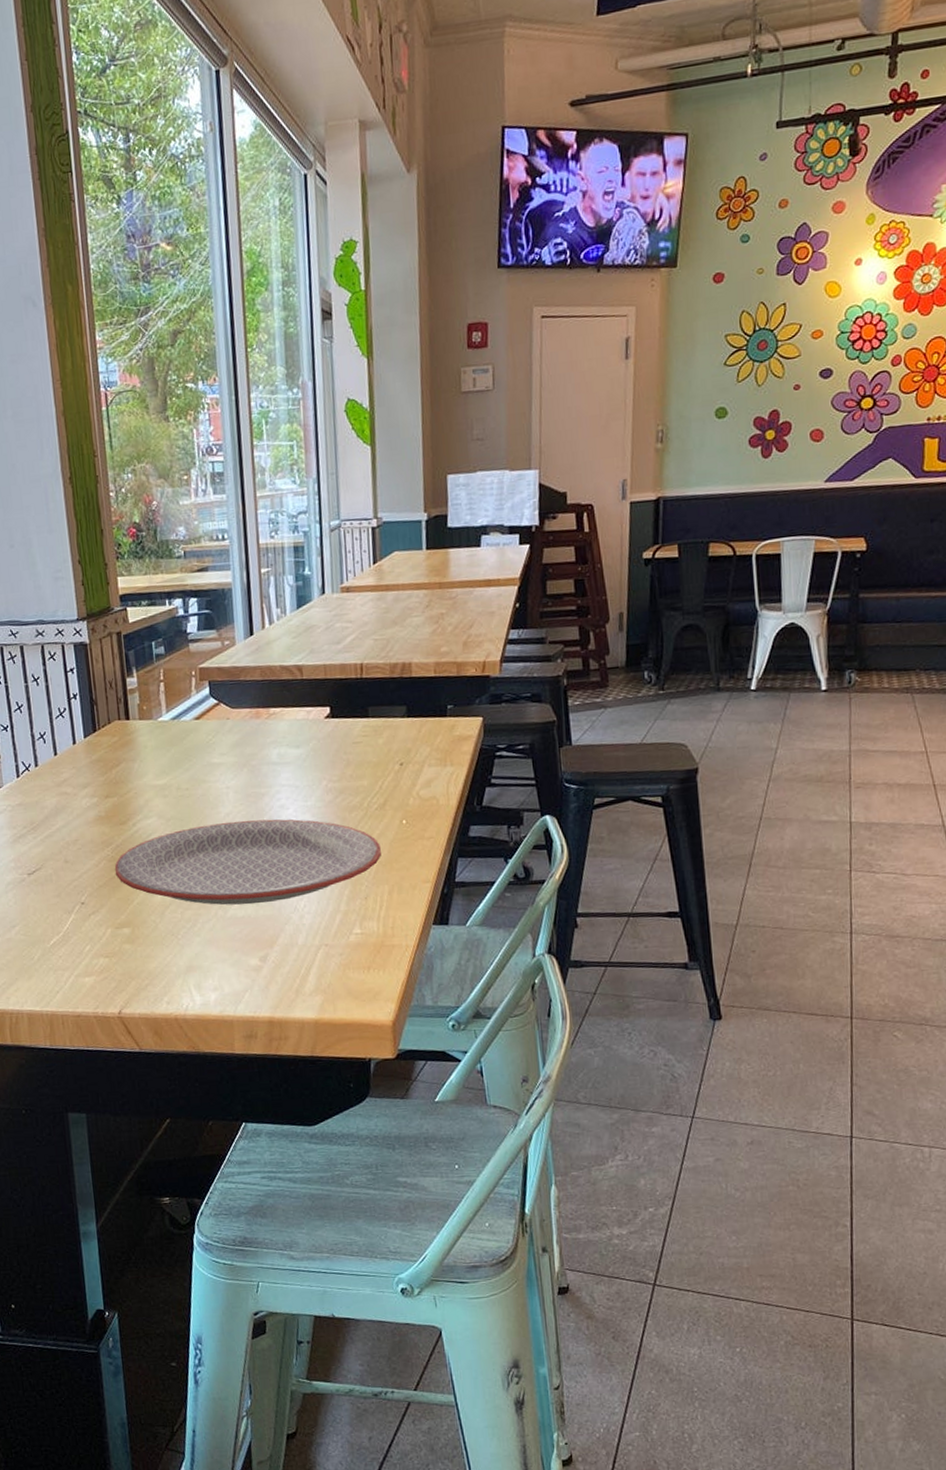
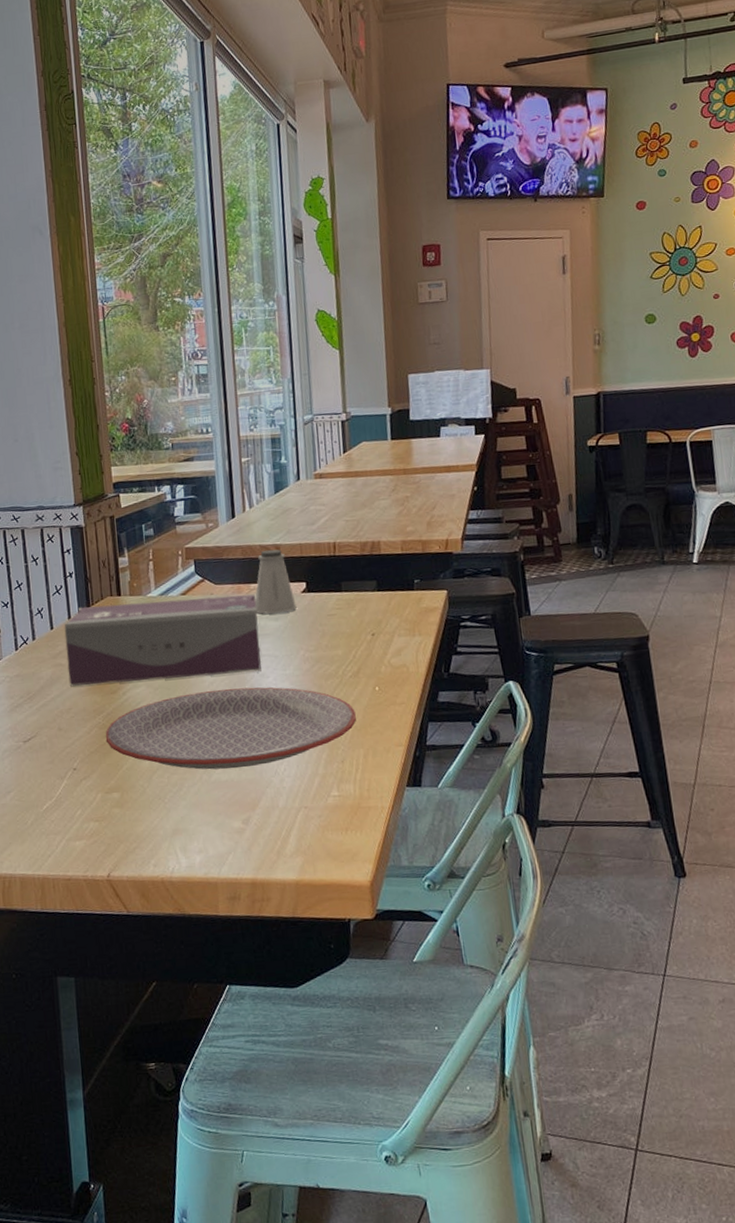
tissue box: none [68,719,281,816] -> present [64,594,262,686]
saltshaker: none [274,670,319,741] -> present [254,549,297,614]

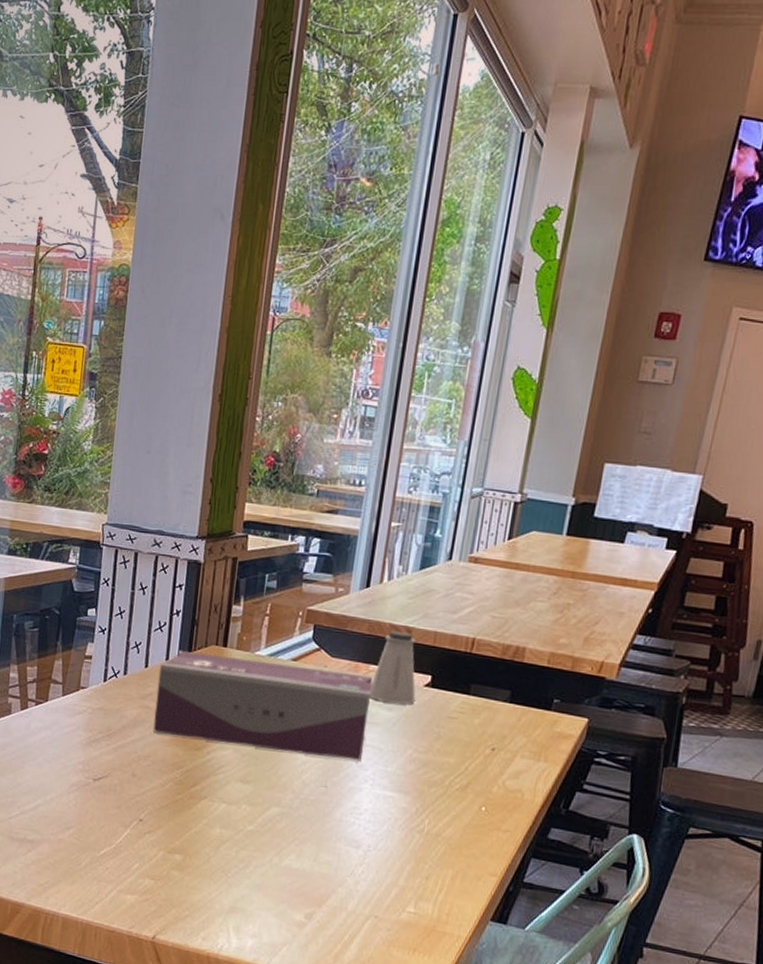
plate: present [105,687,356,770] -> none [179,768,454,862]

